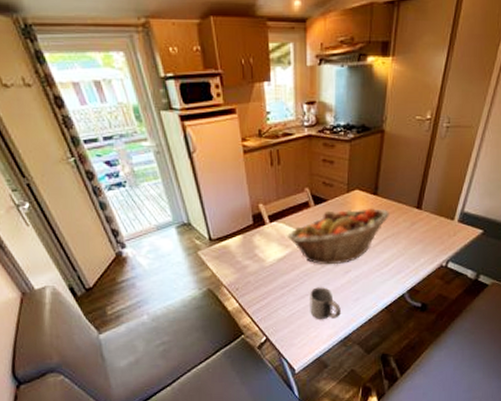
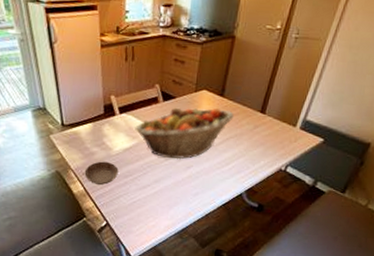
saucer: none [238,274,274,299] -> present [84,161,119,185]
mug: present [310,287,341,319] -> none [150,179,180,211]

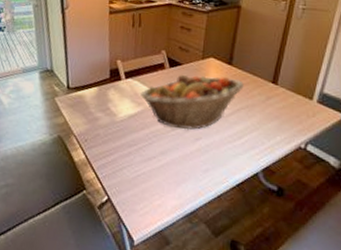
saucer: present [84,161,119,185] -> none [87,127,123,154]

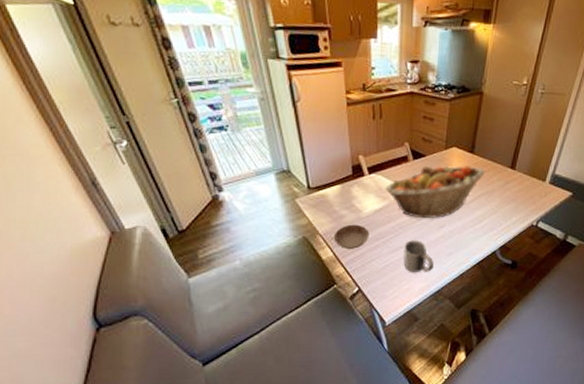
saucer: none [87,127,123,154] -> present [333,224,370,249]
mug: none [156,150,188,189] -> present [403,240,434,272]

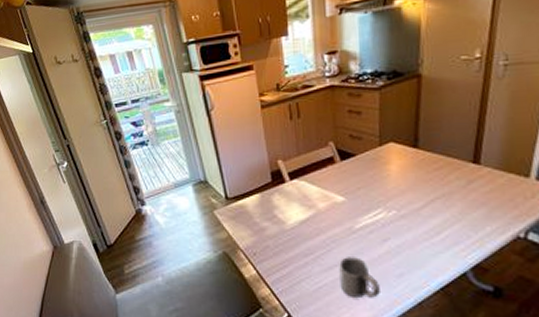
saucer: present [333,224,370,249] -> none [256,238,296,267]
fruit basket: present [385,164,485,219] -> none [310,162,436,231]

